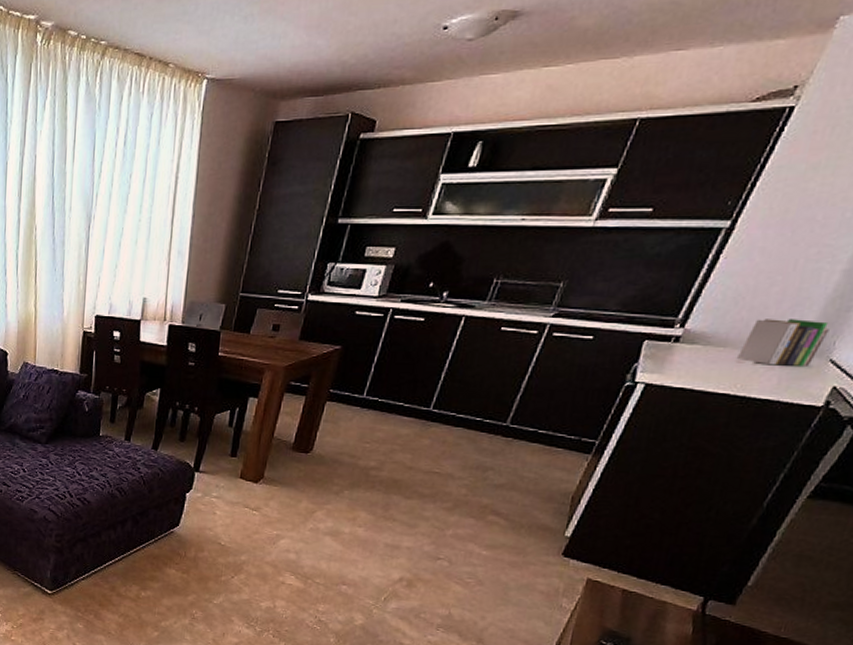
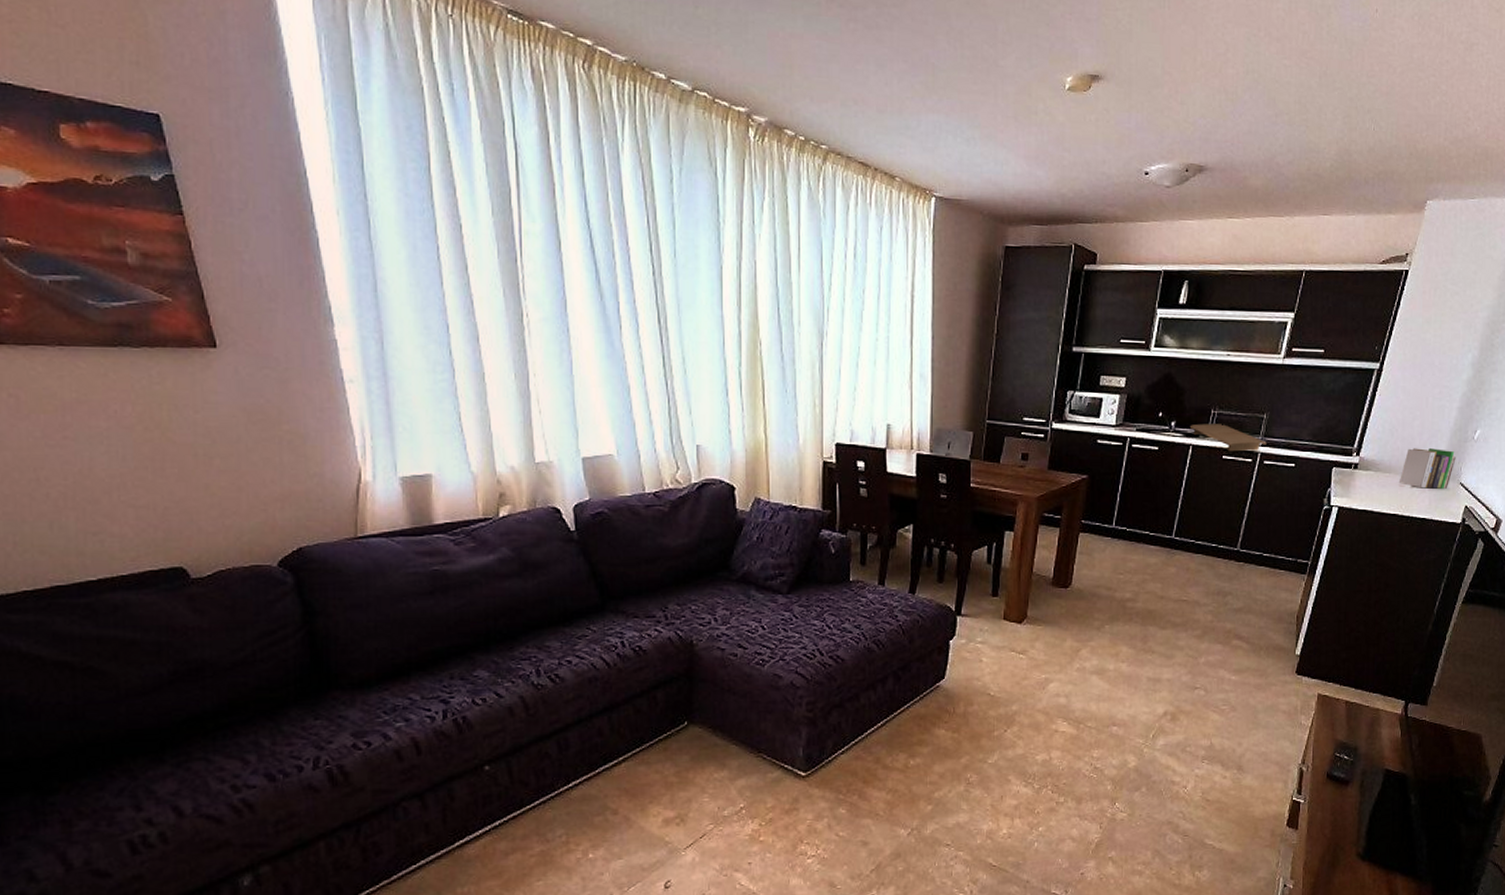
cutting board: none [464,293,560,323] -> present [1189,423,1267,452]

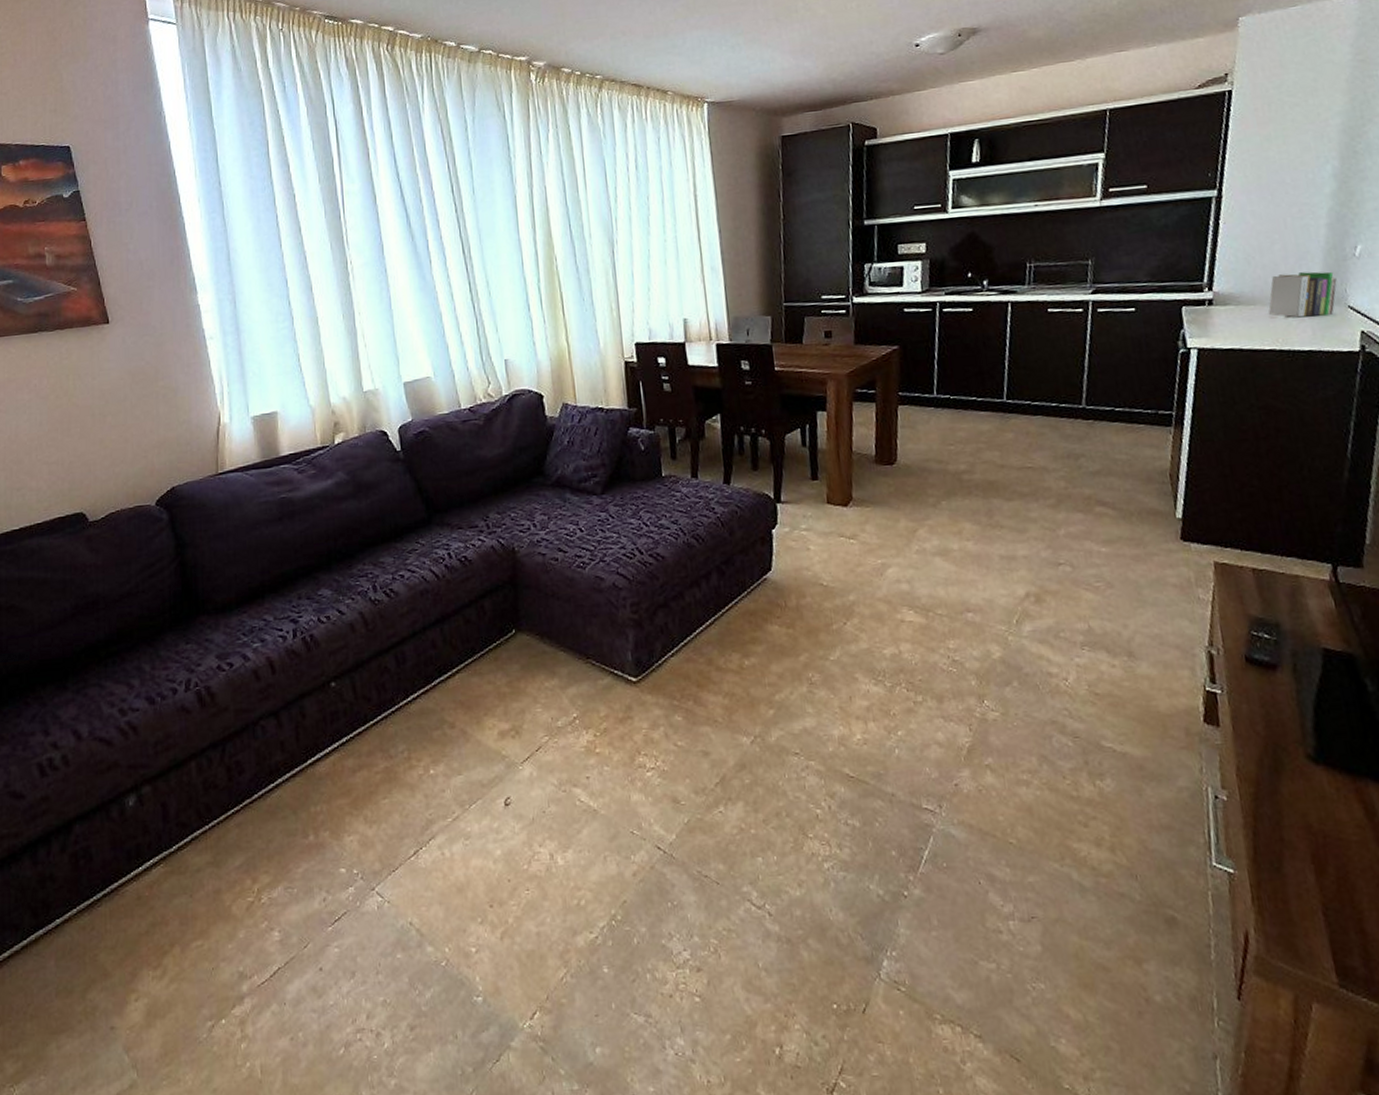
cutting board: present [1189,423,1267,452] -> none [1004,276,1097,304]

